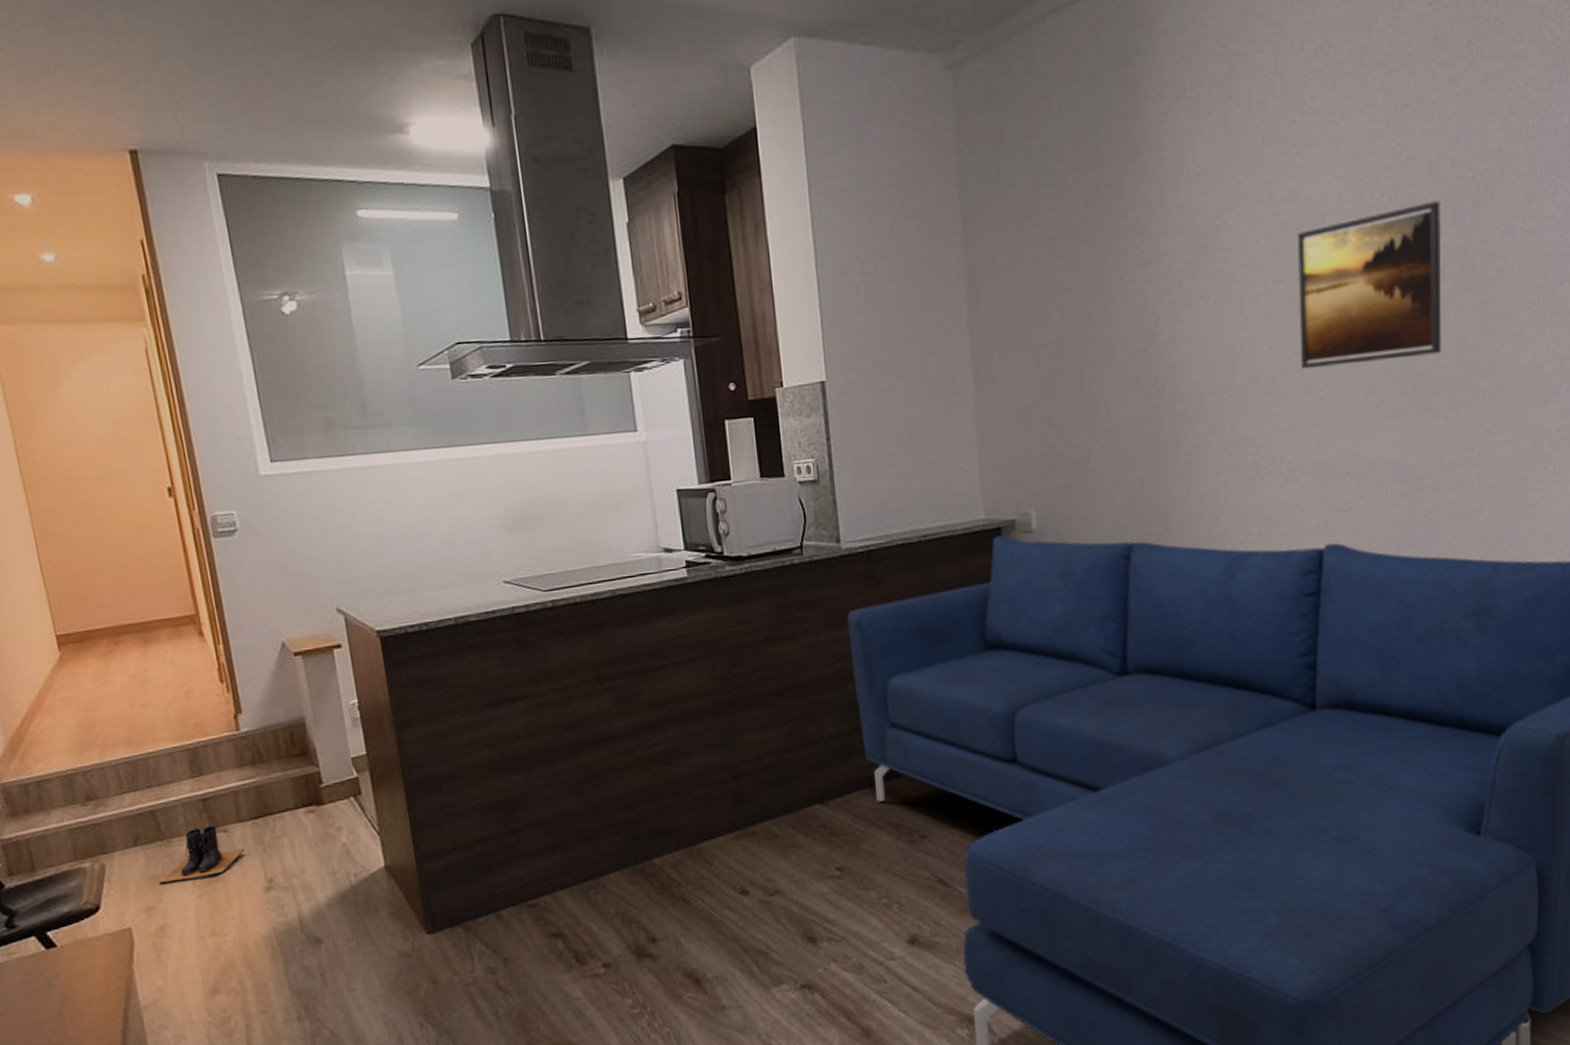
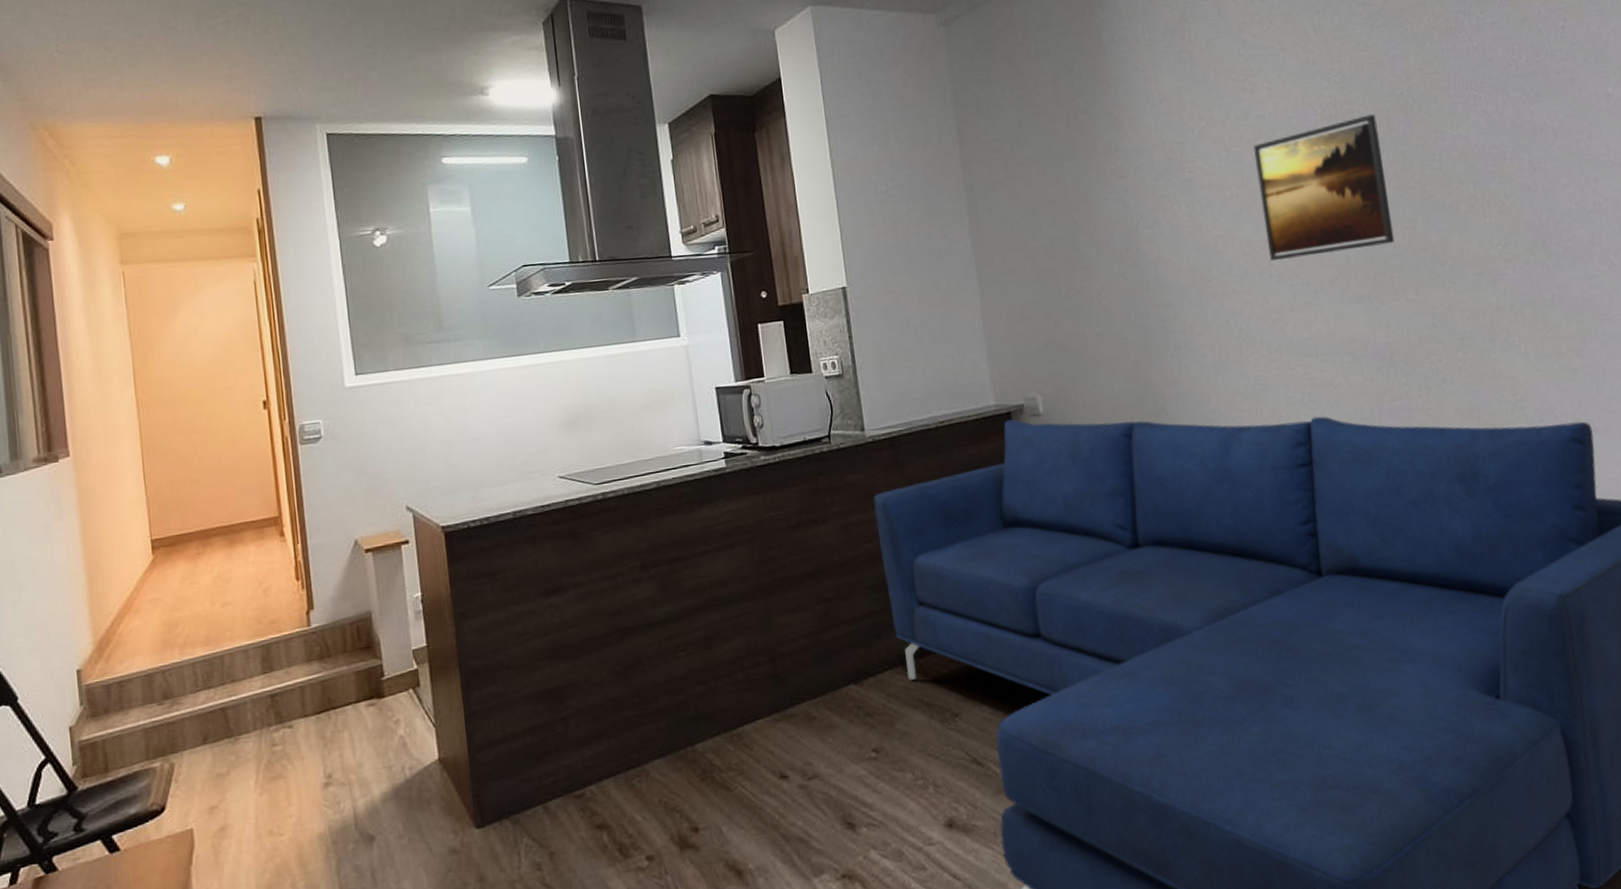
boots: present [159,825,246,884] -> none [223,721,308,782]

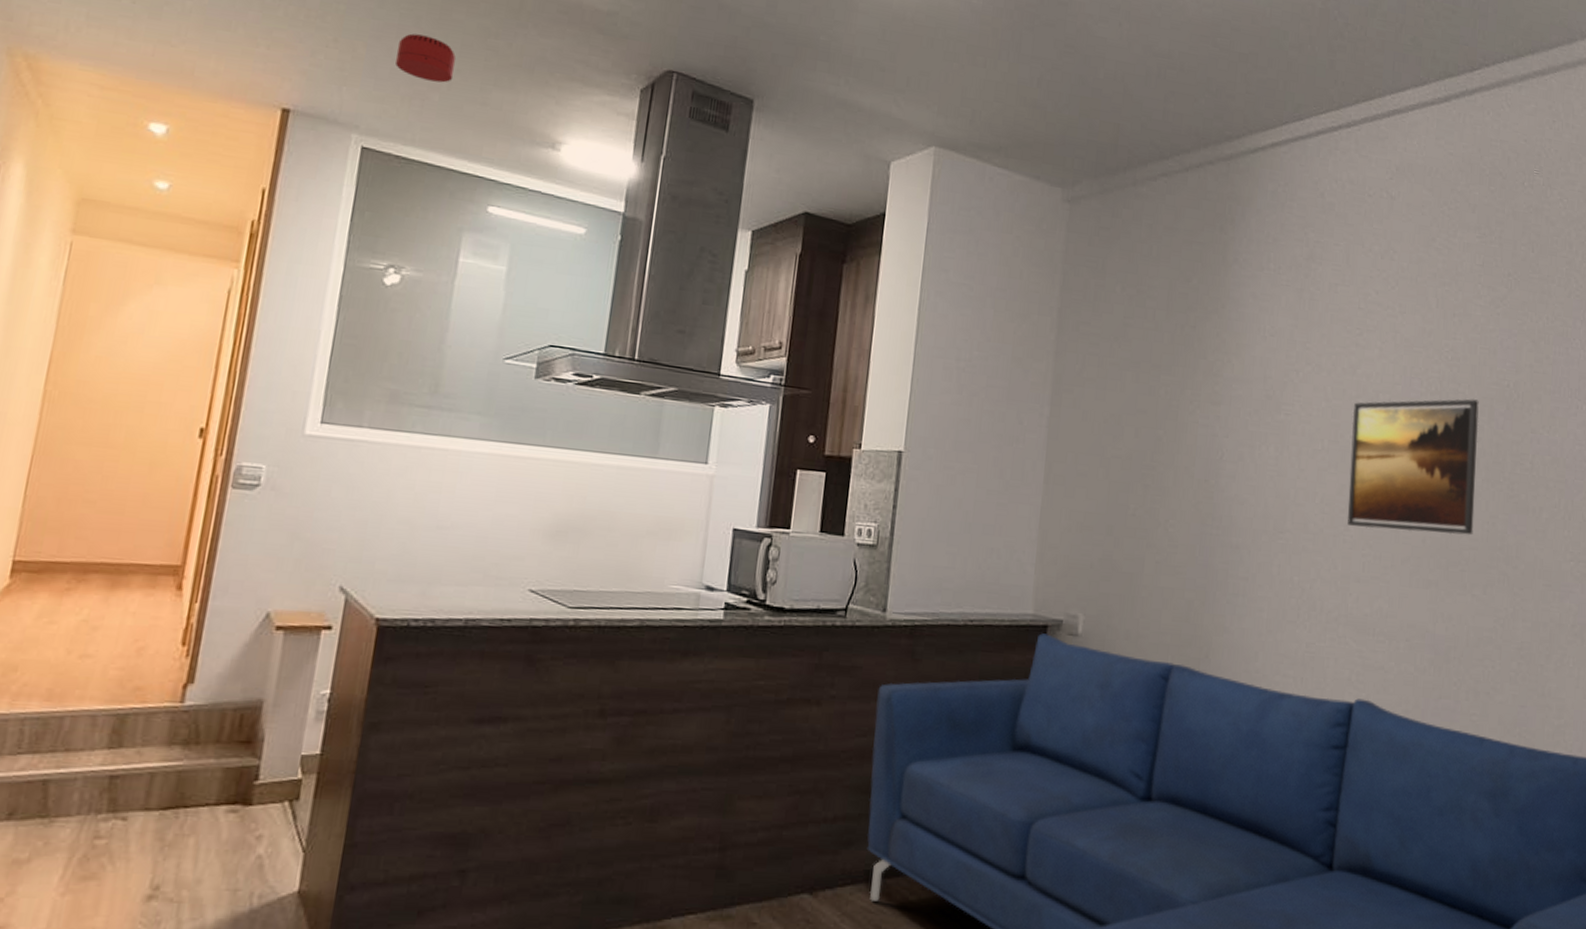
smoke detector: none [332,23,385,63] -> present [394,33,457,83]

